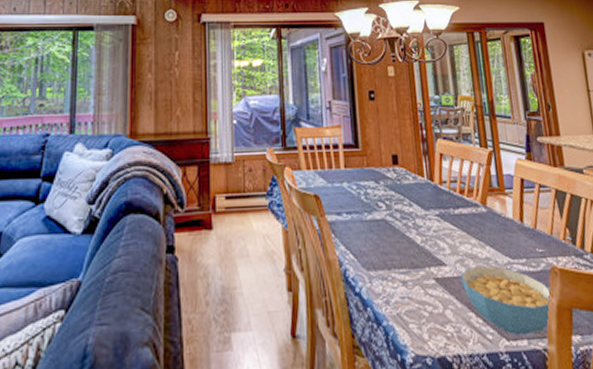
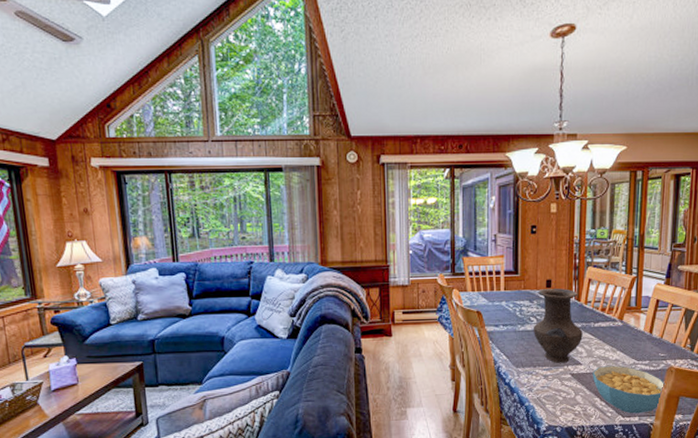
vase: none [383,165,443,264] -> present [534,288,583,363]

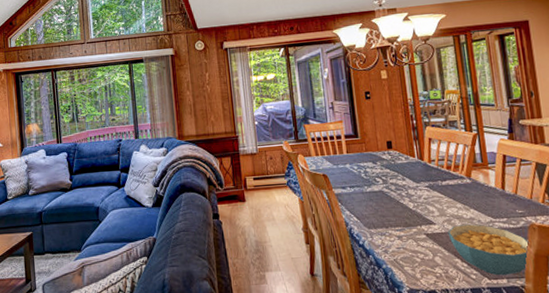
vase: present [534,288,583,363] -> none [380,149,432,223]

